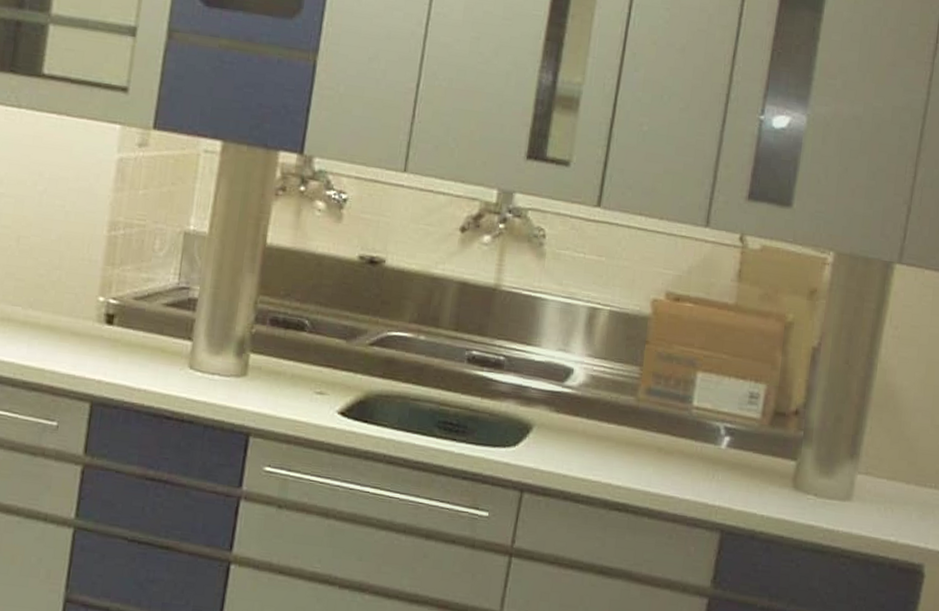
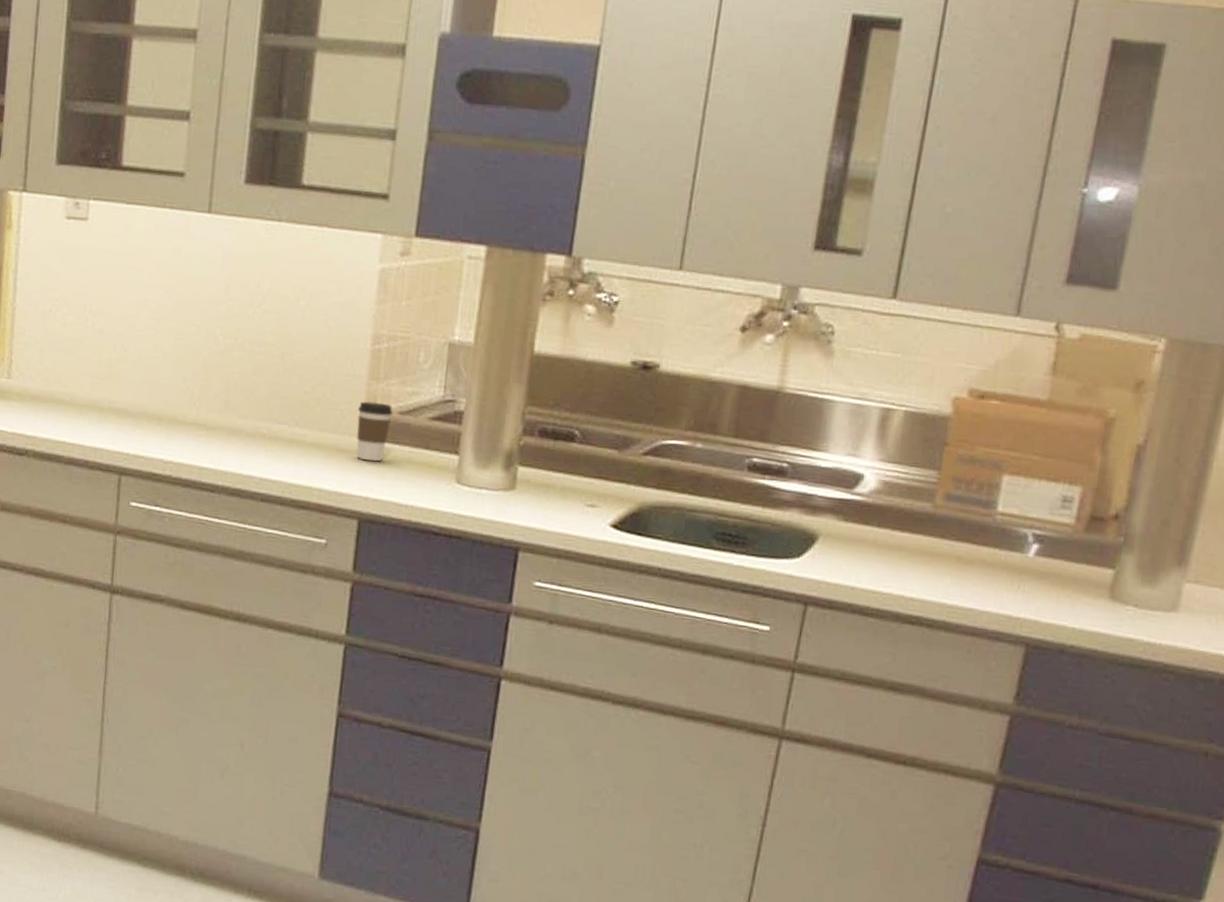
coffee cup: none [90,285,128,346] -> present [356,401,393,462]

